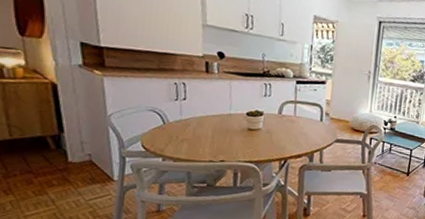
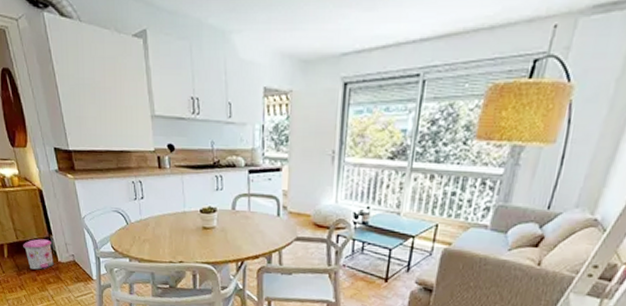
trash can: none [18,136,63,171] -> present [23,238,55,270]

